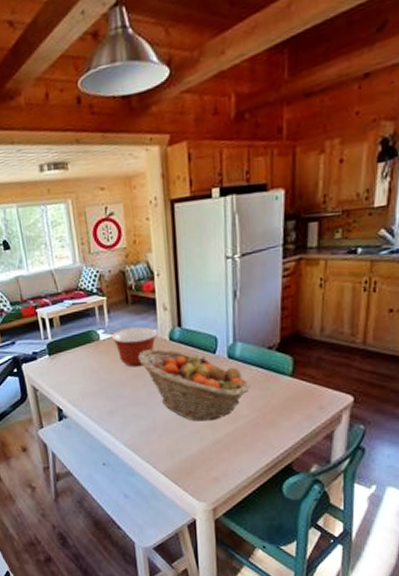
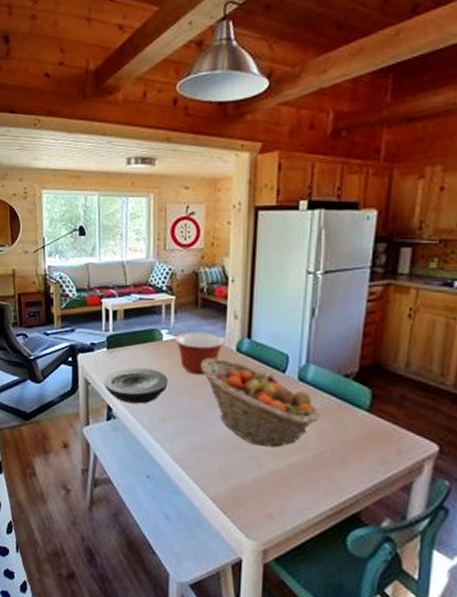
plate: none [50,368,111,402] -> present [103,368,168,404]

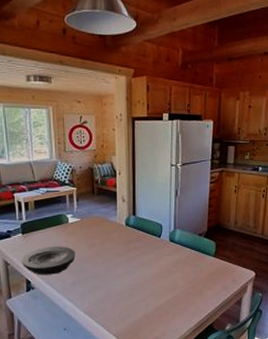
mixing bowl: present [174,331,226,375] -> none [78,213,118,246]
fruit basket: present [201,357,320,448] -> none [100,232,185,291]

